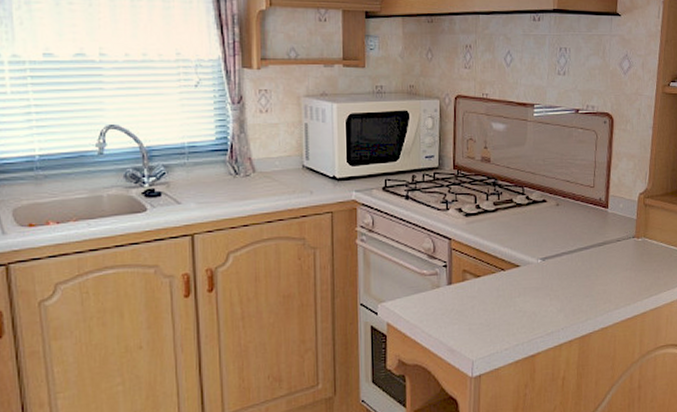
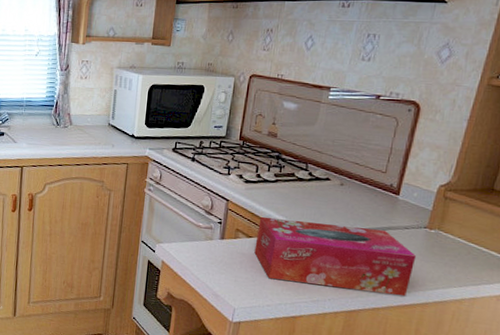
tissue box: none [484,246,631,320] -> present [254,216,417,297]

